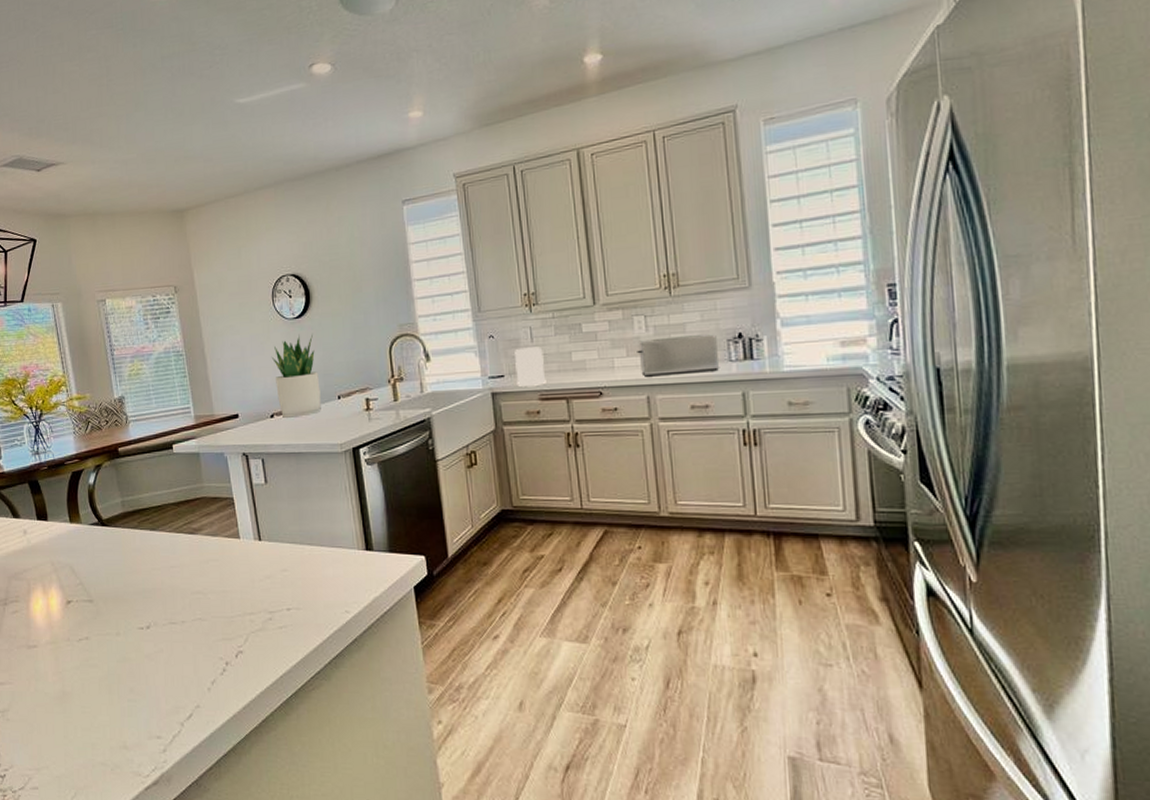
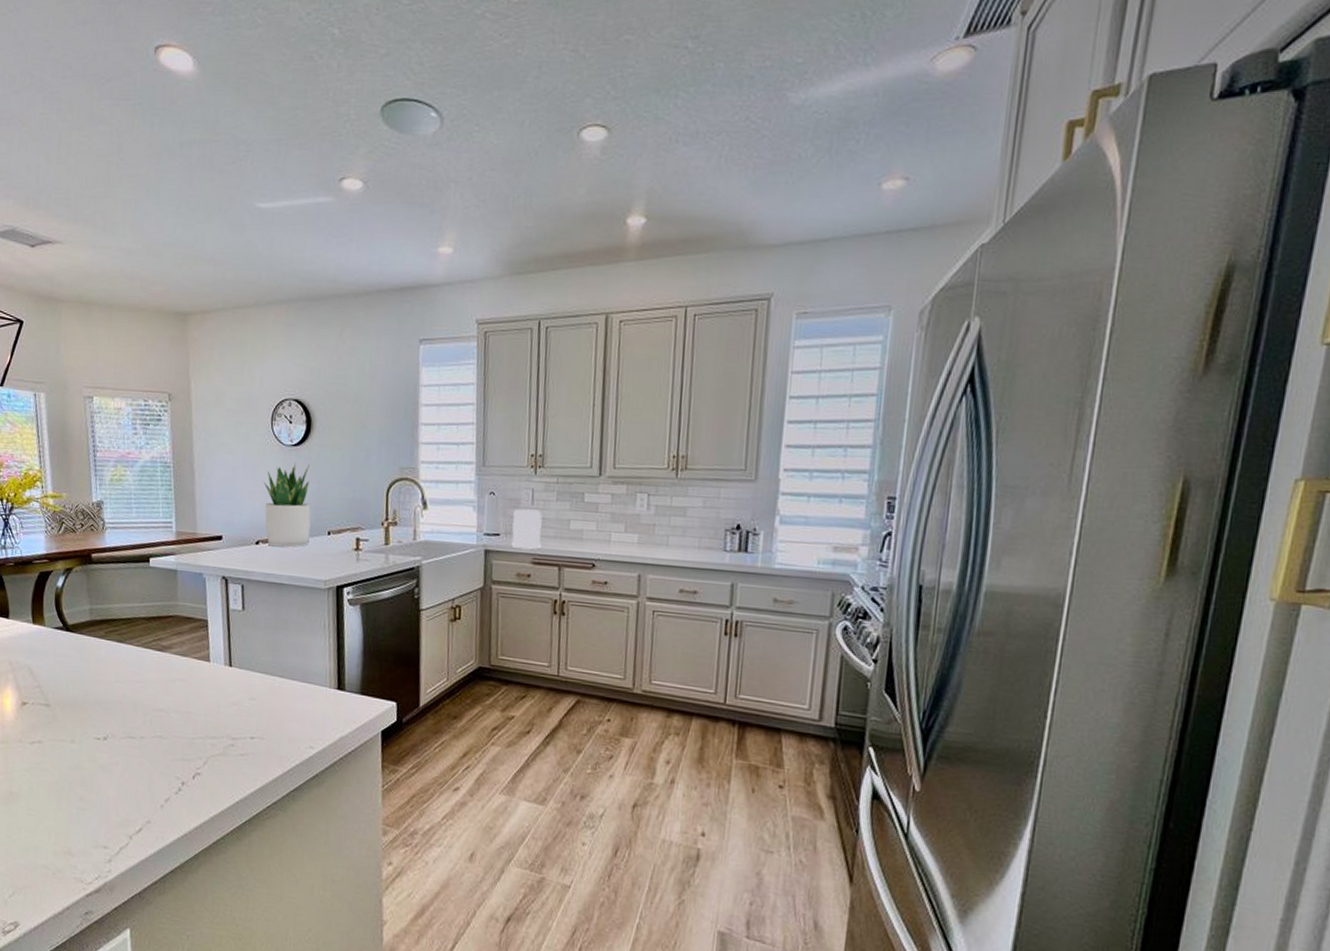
toaster: present [637,333,719,378] -> none [635,518,715,560]

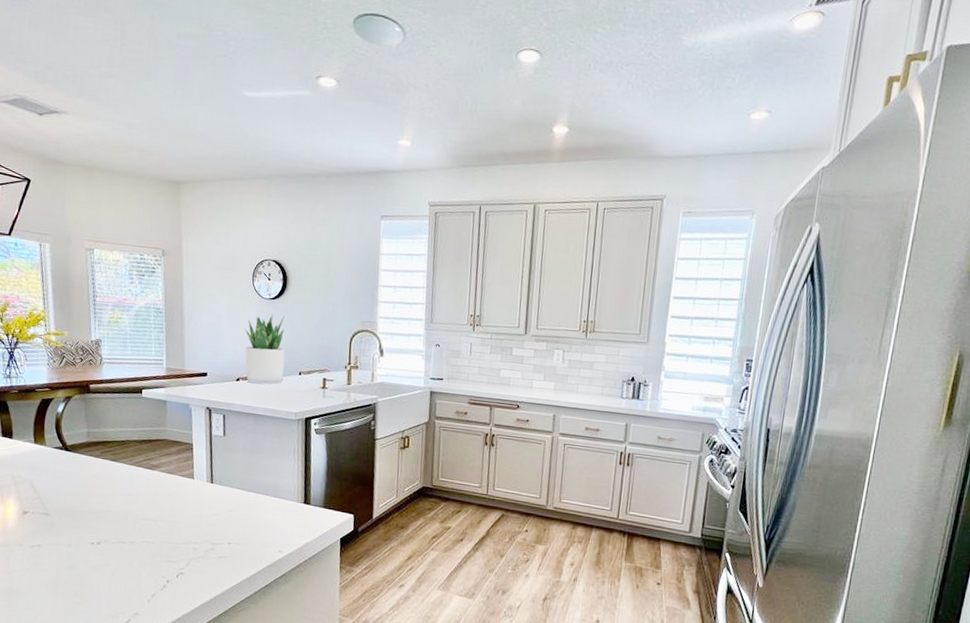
canister: present [512,509,542,549] -> none [453,359,478,392]

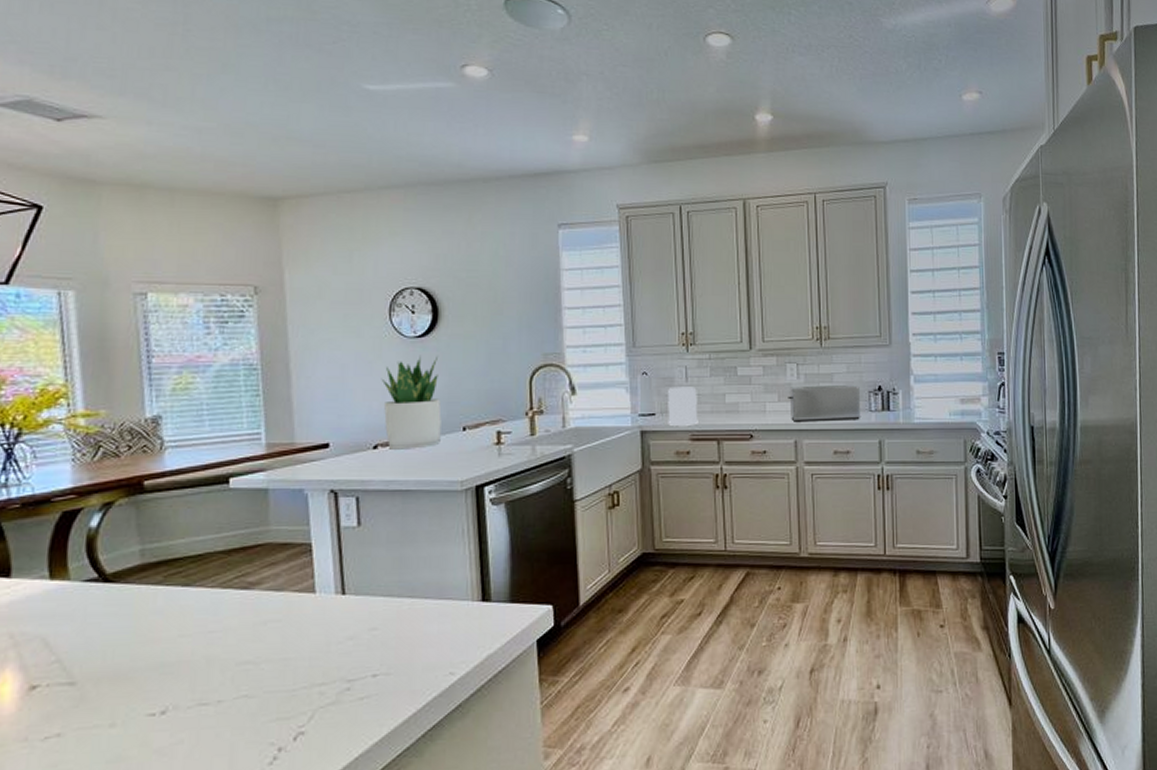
canister: none [453,359,478,392] -> present [668,387,697,426]
toaster: none [552,369,615,404] -> present [788,384,860,423]

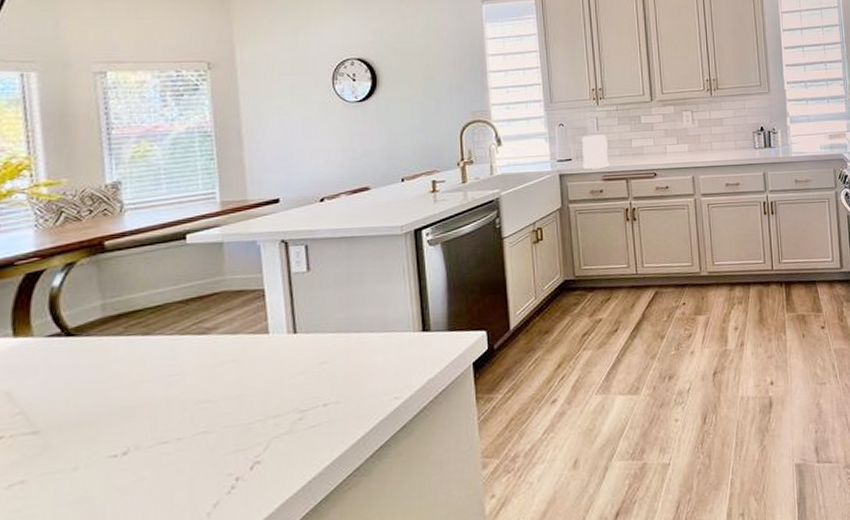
planter: present [381,355,442,450] -> none [326,117,382,202]
toaster: present [788,384,860,423] -> none [685,126,747,162]

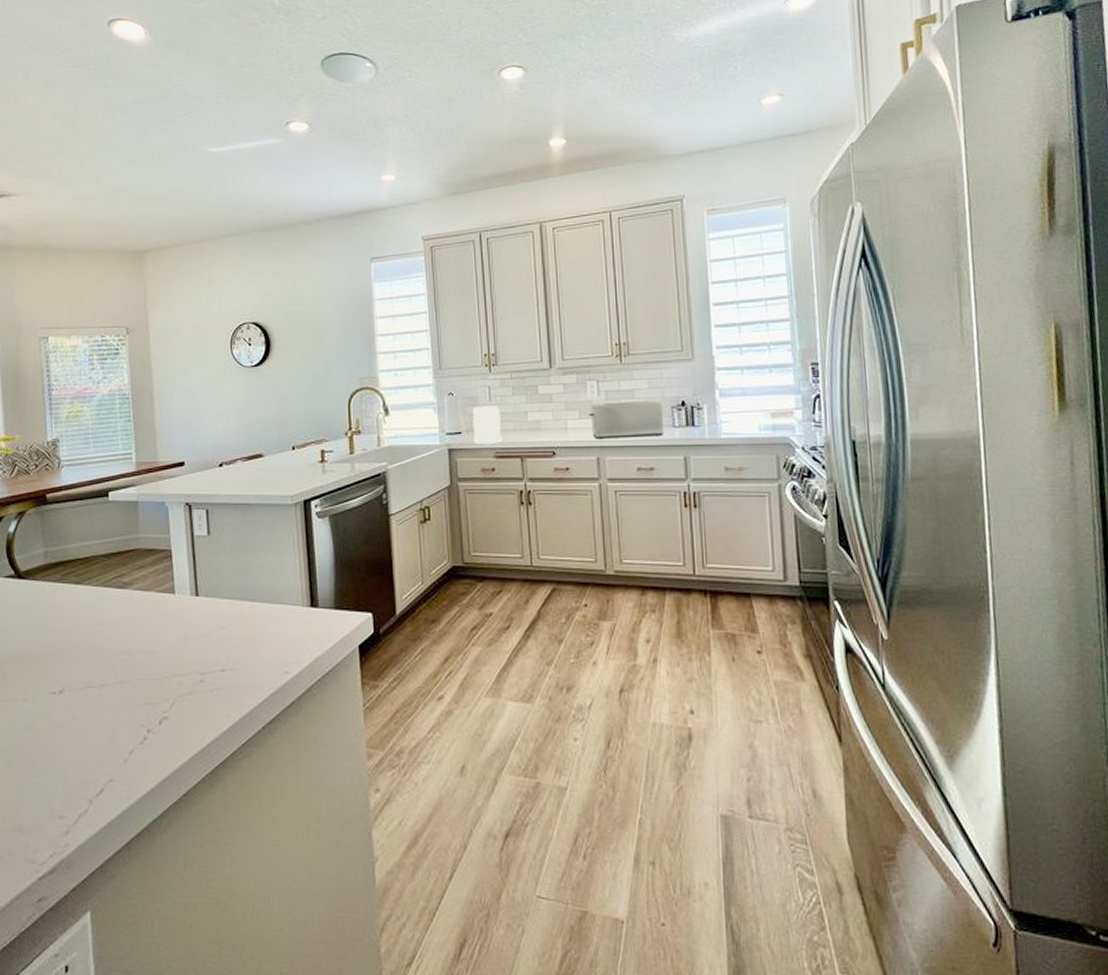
toaster: none [685,126,747,162] -> present [589,400,663,440]

